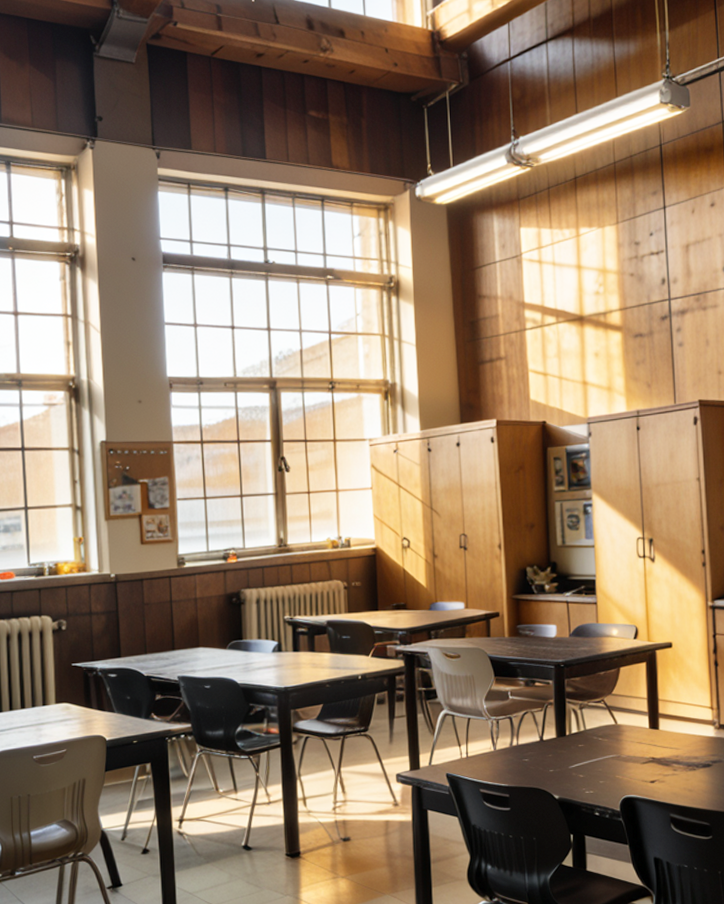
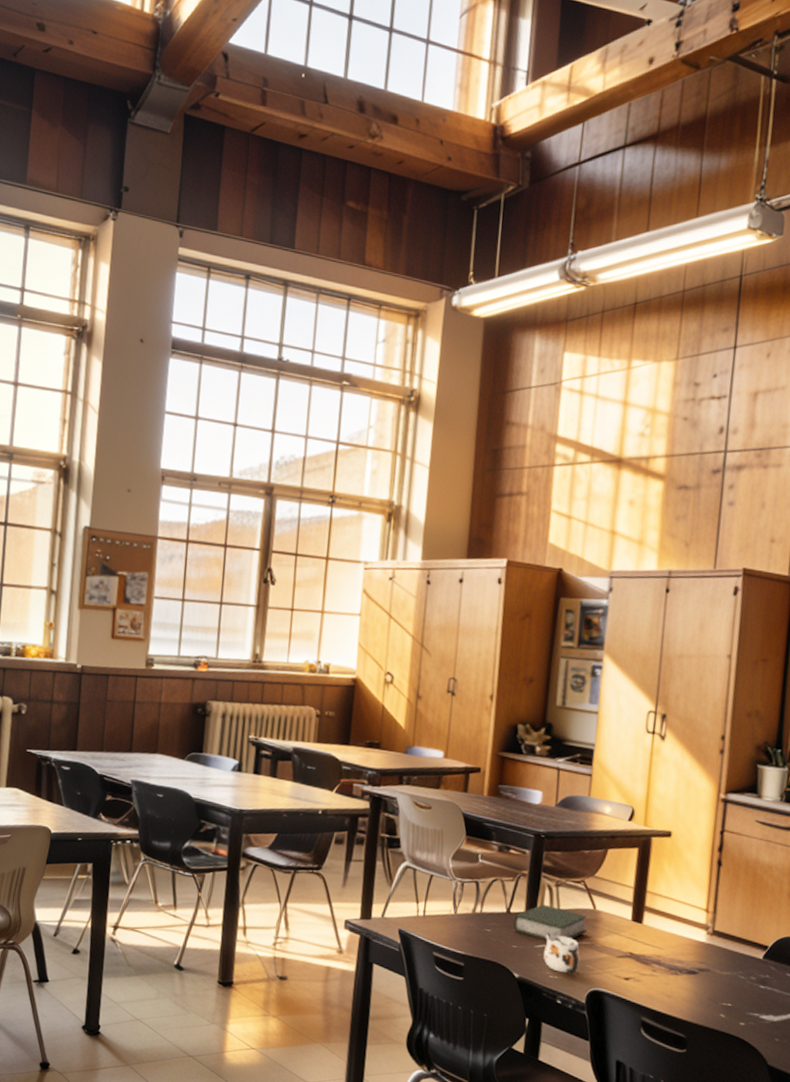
book: none [547,727,612,760] -> present [513,904,587,941]
mug: none [577,752,610,787] -> present [543,932,580,974]

